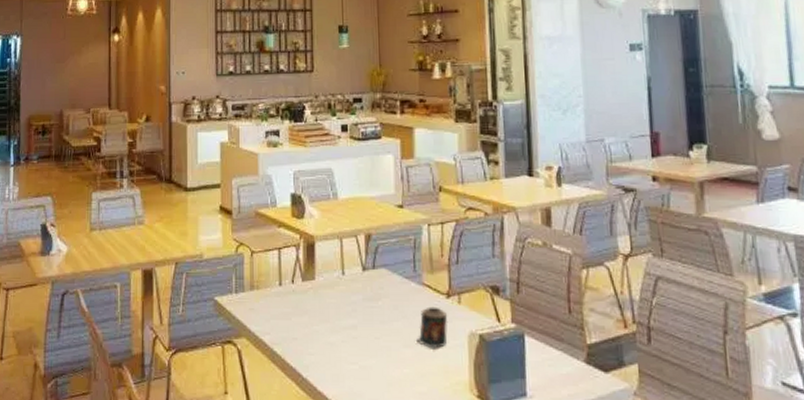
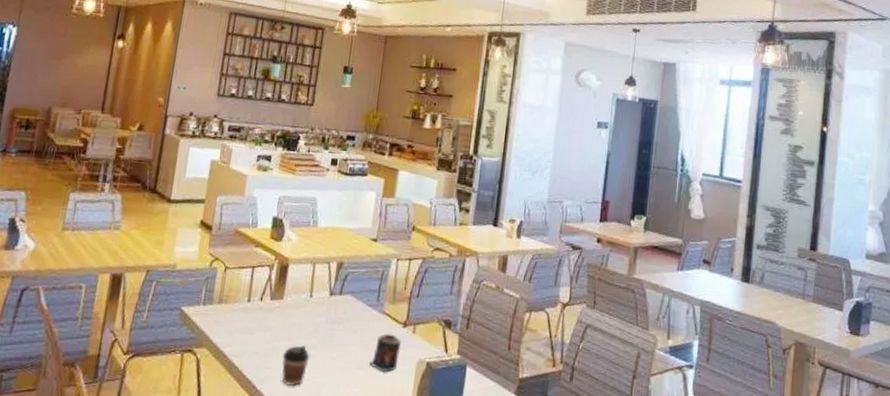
coffee cup: none [323,327,352,372] -> present [282,345,310,387]

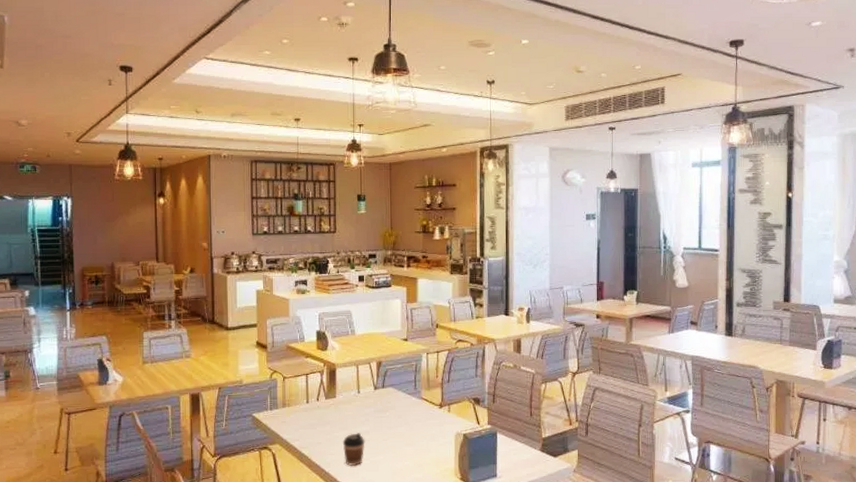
candle: present [369,333,402,373] -> none [415,415,440,446]

